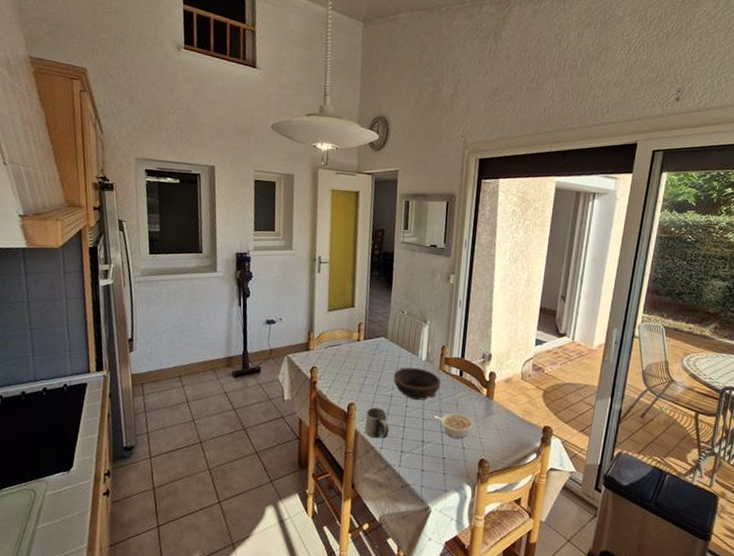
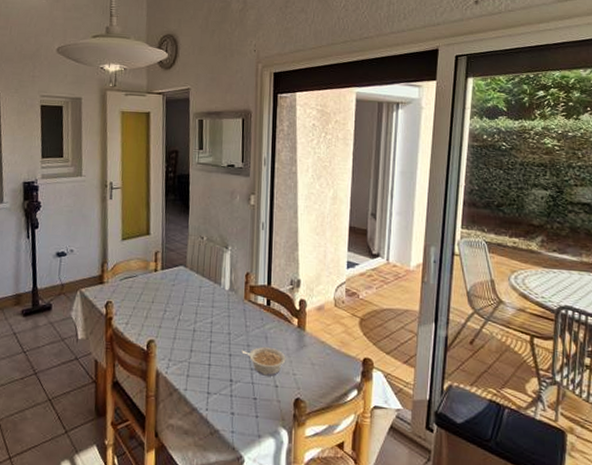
mug: present [365,407,389,439] -> none [167,344,194,379]
bowl: present [394,367,441,400] -> none [196,297,247,334]

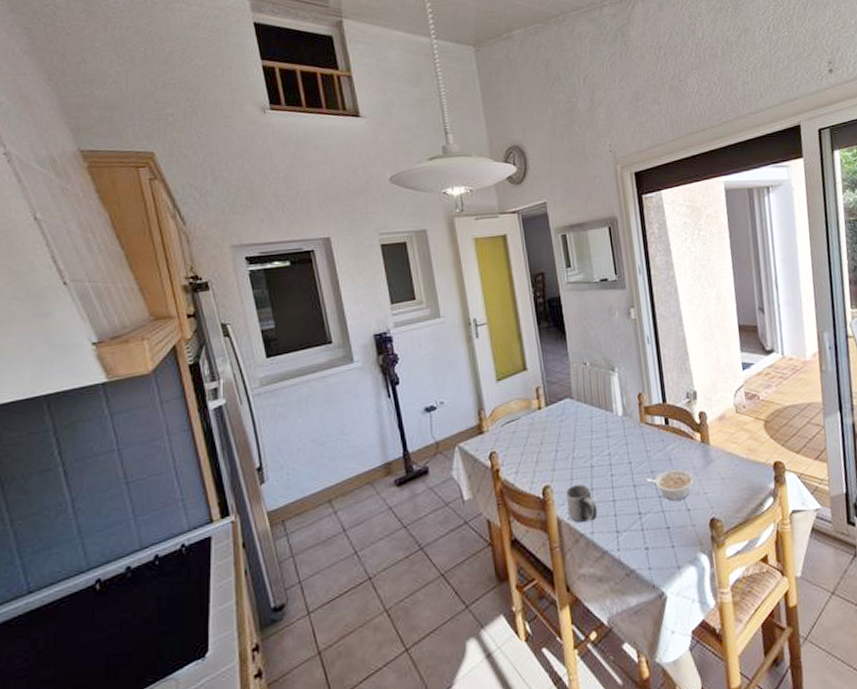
mug: none [167,344,194,379] -> present [566,484,598,523]

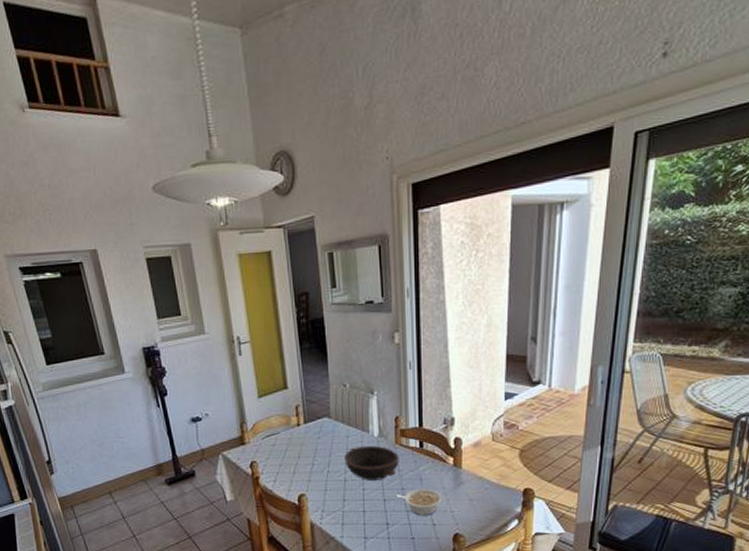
mug: present [566,484,598,523] -> none [320,495,348,528]
bowl: none [589,425,646,465] -> present [345,445,399,480]

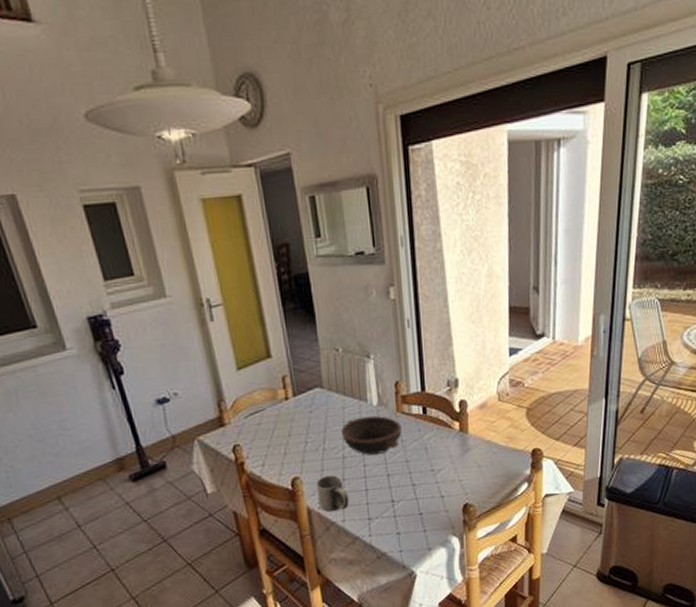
mug: none [320,495,348,528] -> present [316,475,350,512]
legume: present [396,488,443,516] -> none [400,457,450,489]

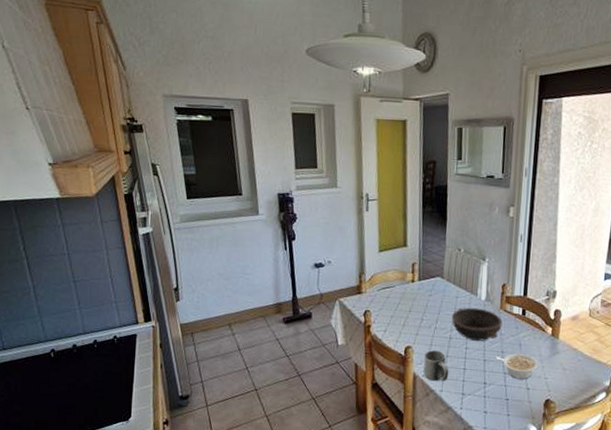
legume: none [400,457,450,489] -> present [496,352,539,380]

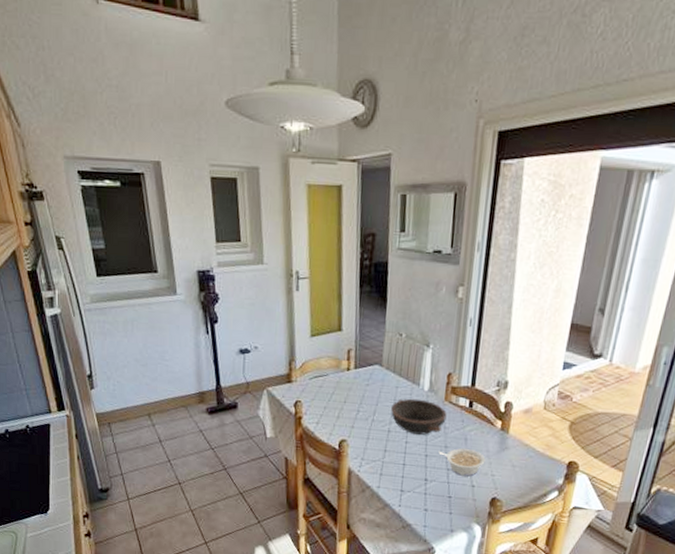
mug: present [423,350,449,382] -> none [359,444,387,477]

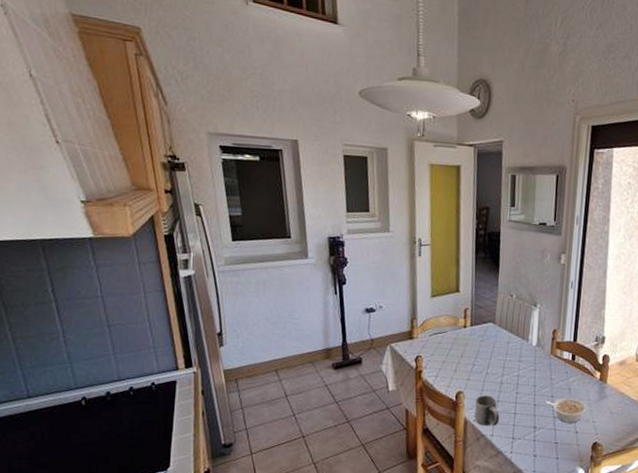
mug: none [359,444,387,477] -> present [474,395,500,426]
bowl: present [391,398,447,435] -> none [503,352,553,386]

